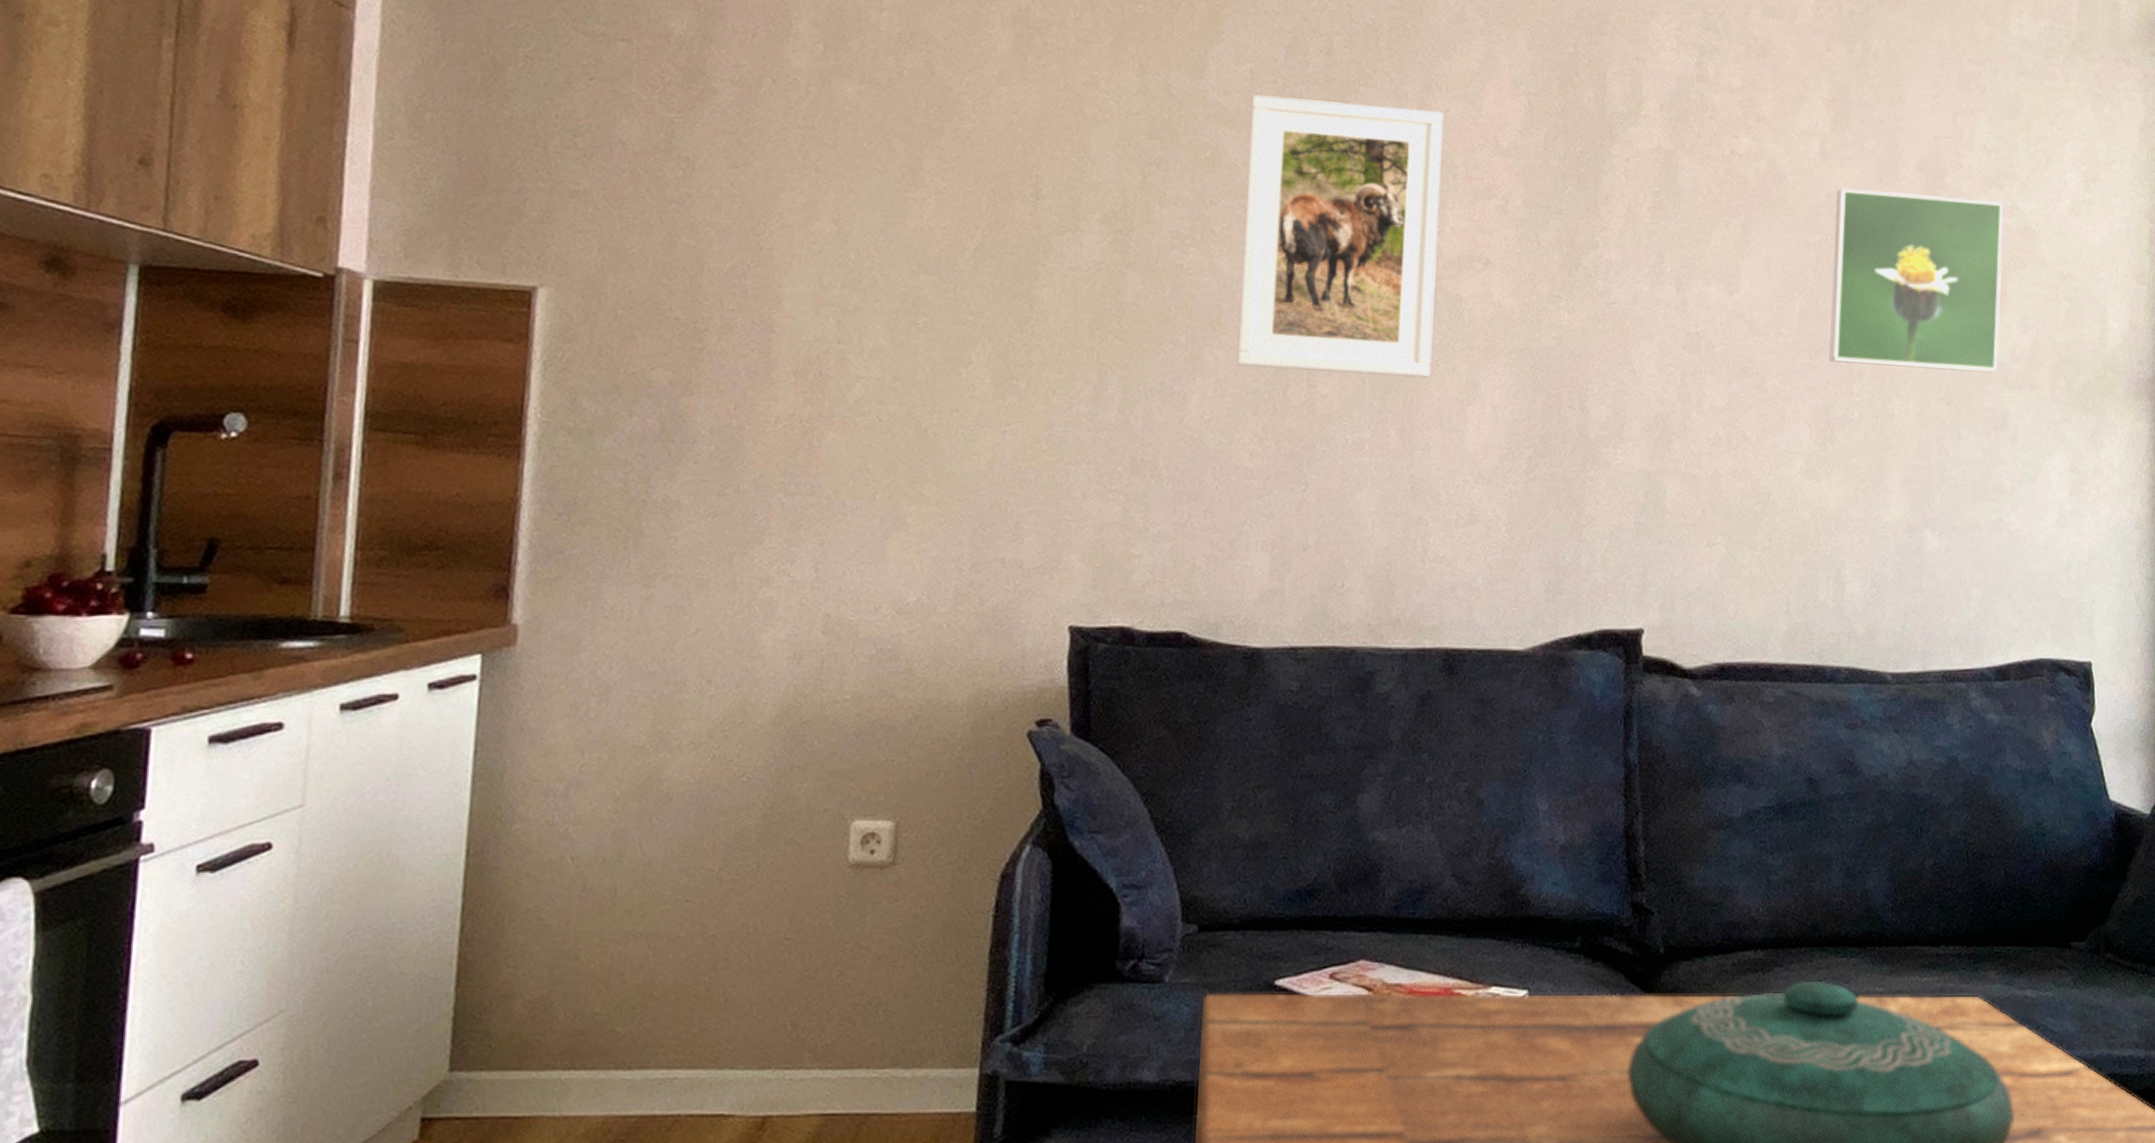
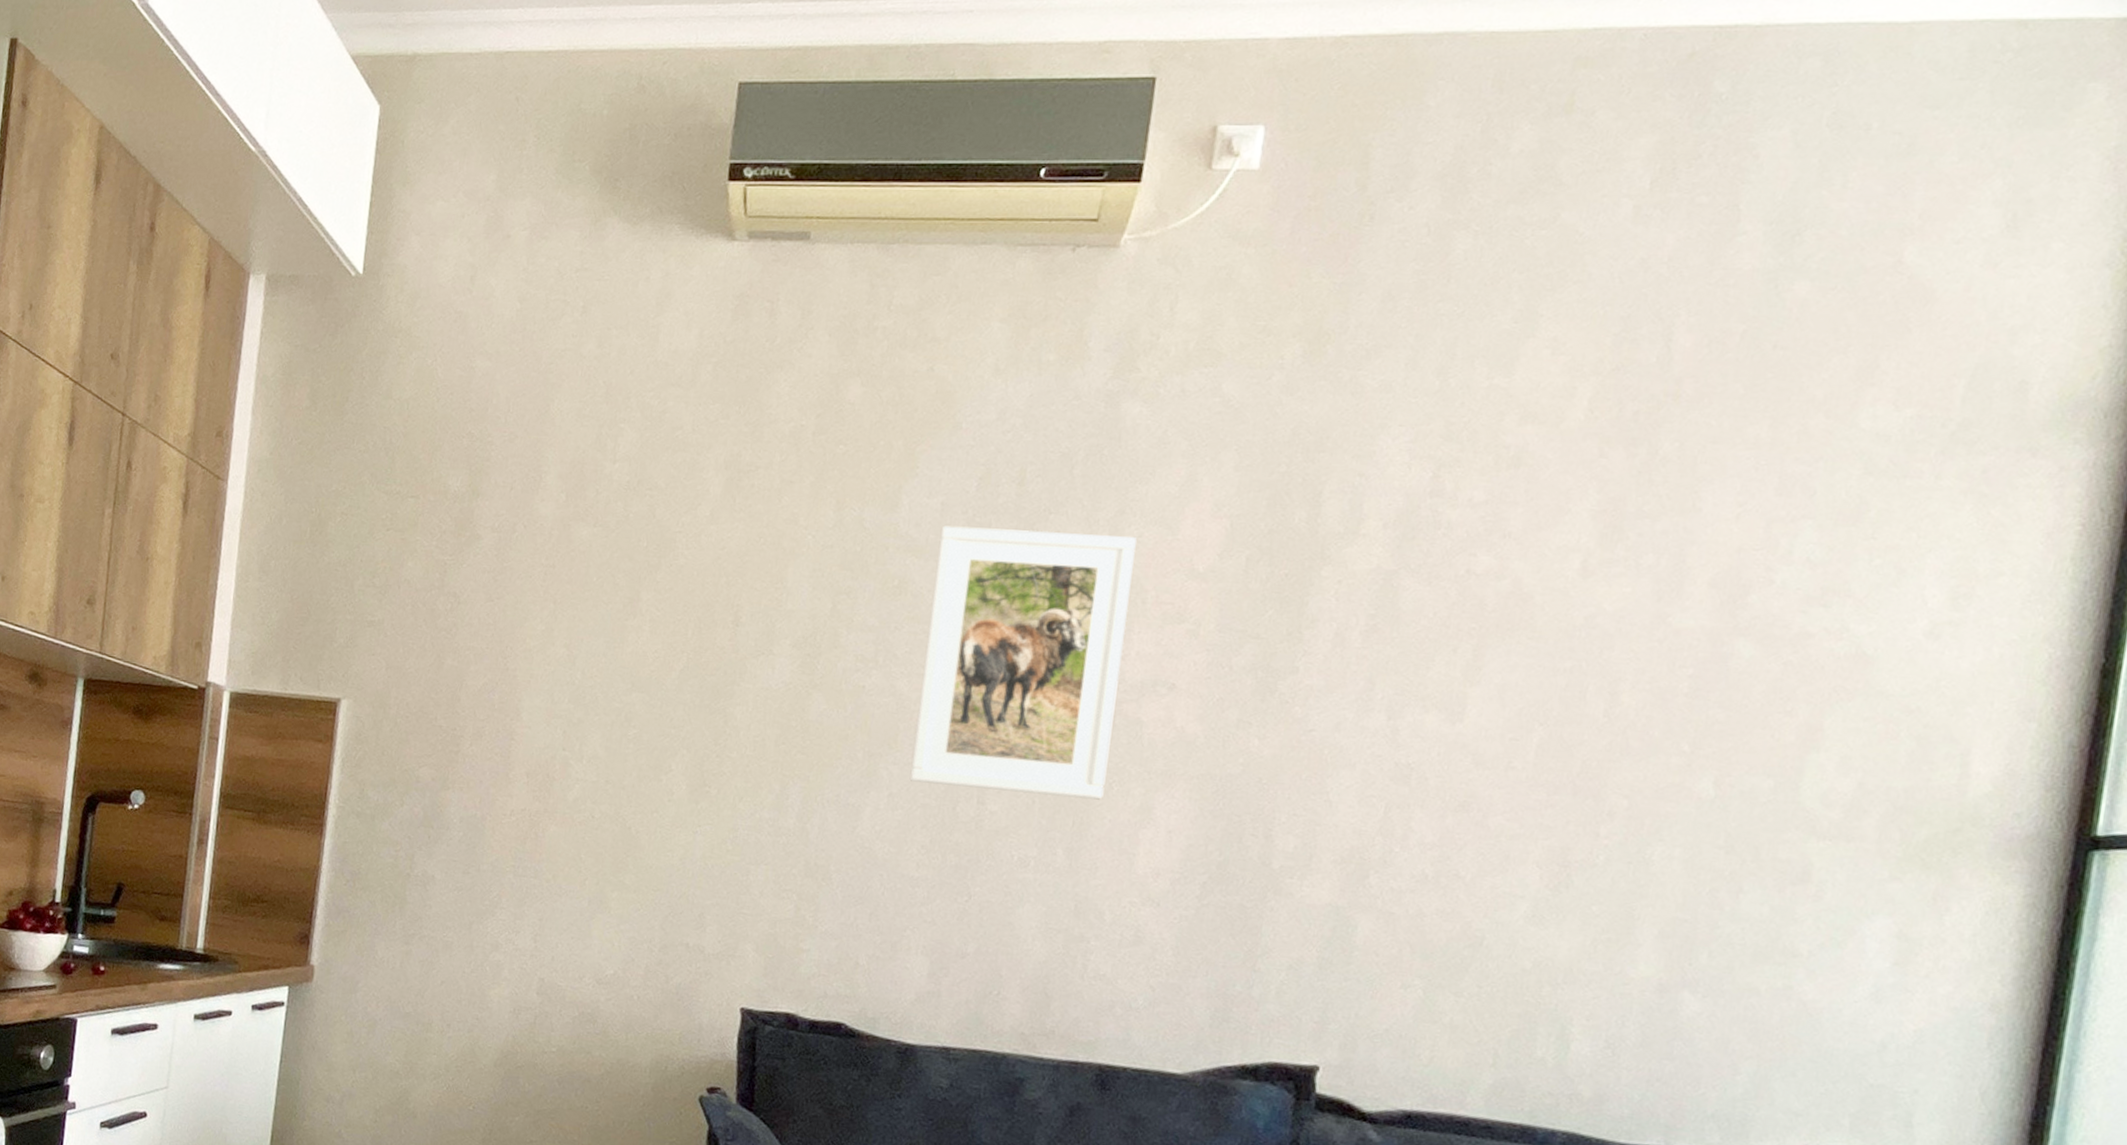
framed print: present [1829,188,2003,373] -> none [1572,609,1829,820]

